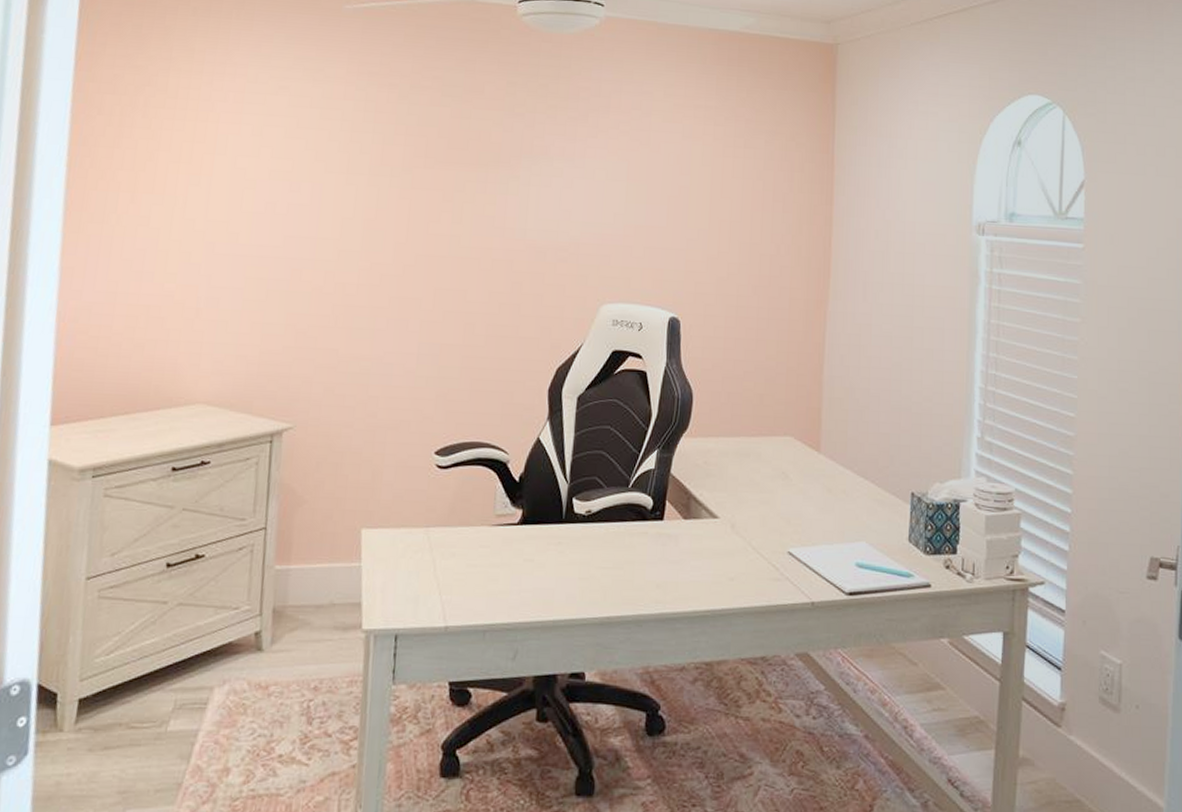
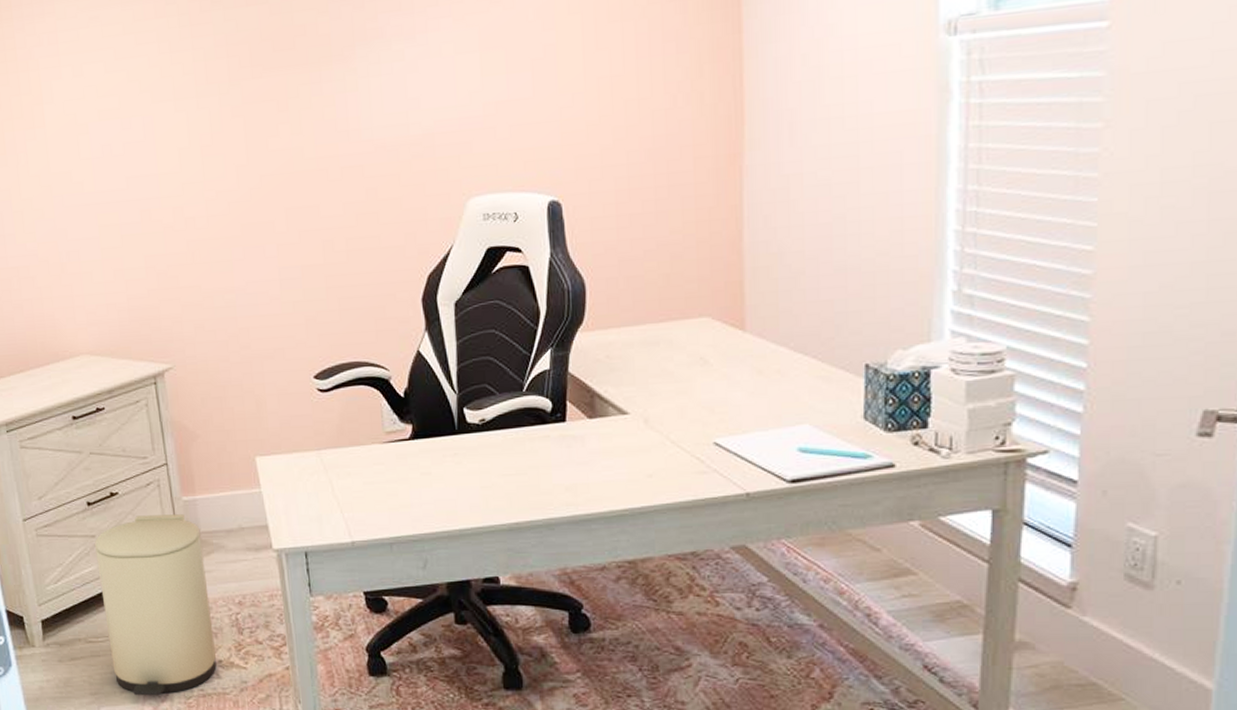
pedal bin: none [152,582,288,797] -> present [94,514,217,696]

